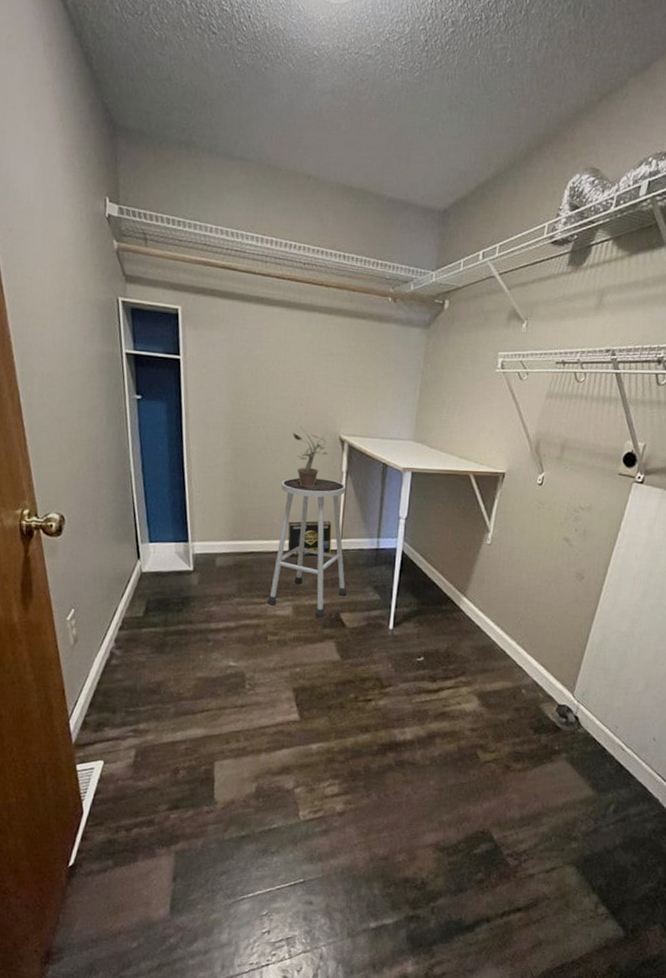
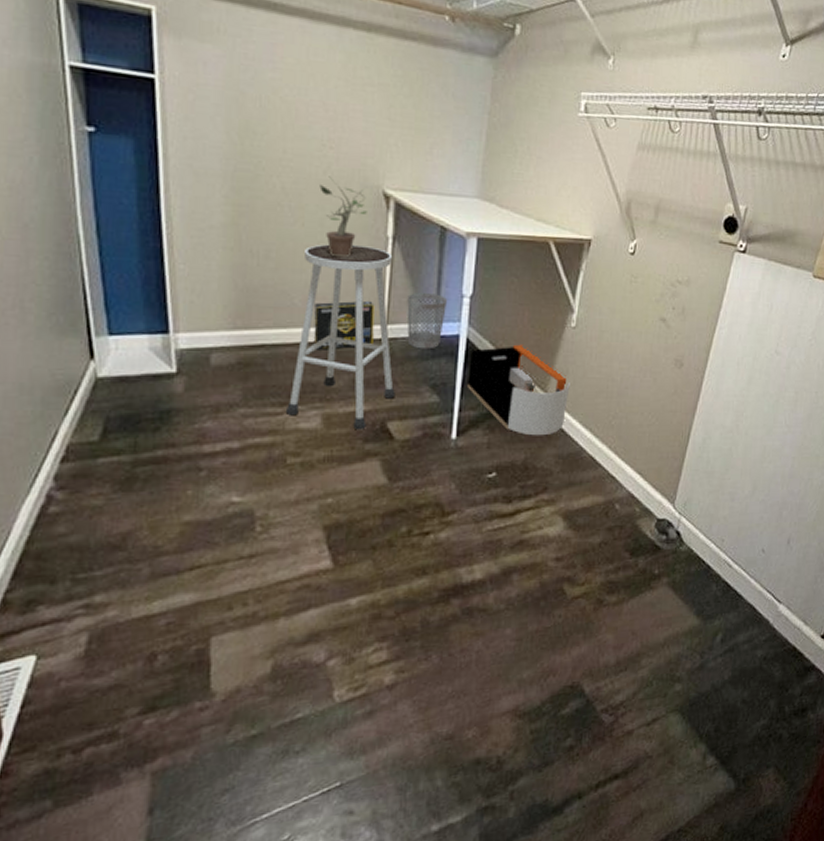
wastebasket: none [356,515,387,559] -> present [407,293,447,350]
storage bin: none [402,557,485,631] -> present [468,344,570,436]

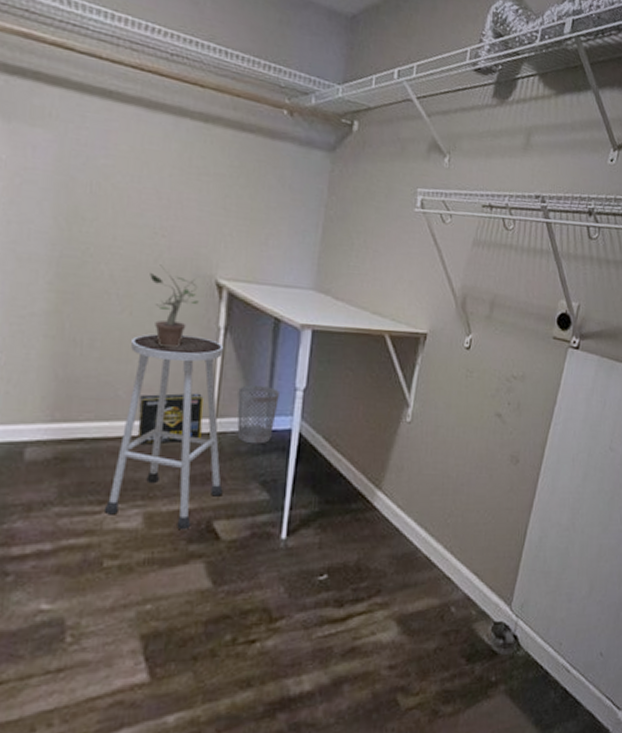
storage bin: present [468,344,570,436] -> none [299,439,405,535]

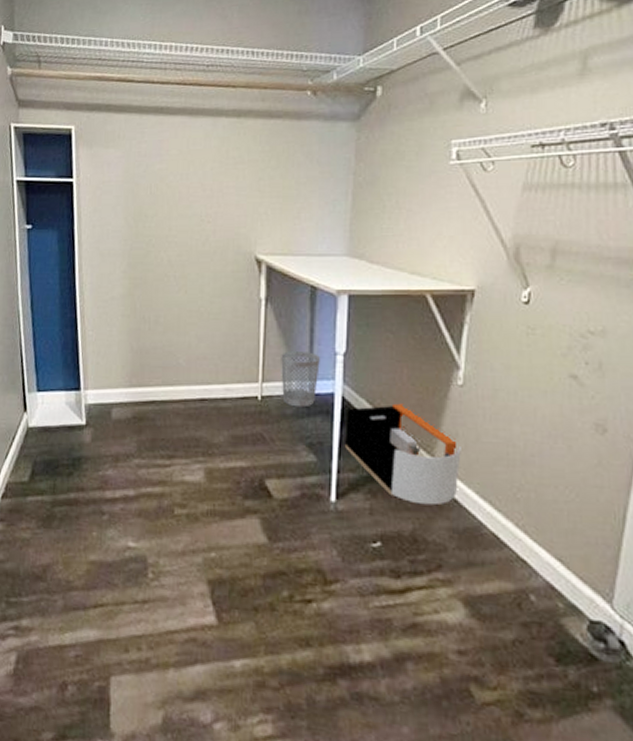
stool: present [103,333,224,530] -> none [172,308,272,487]
box: present [137,393,204,445] -> none [196,359,250,407]
potted plant: present [149,264,199,348] -> none [199,247,241,320]
storage bin: none [299,439,405,535] -> present [345,403,461,505]

